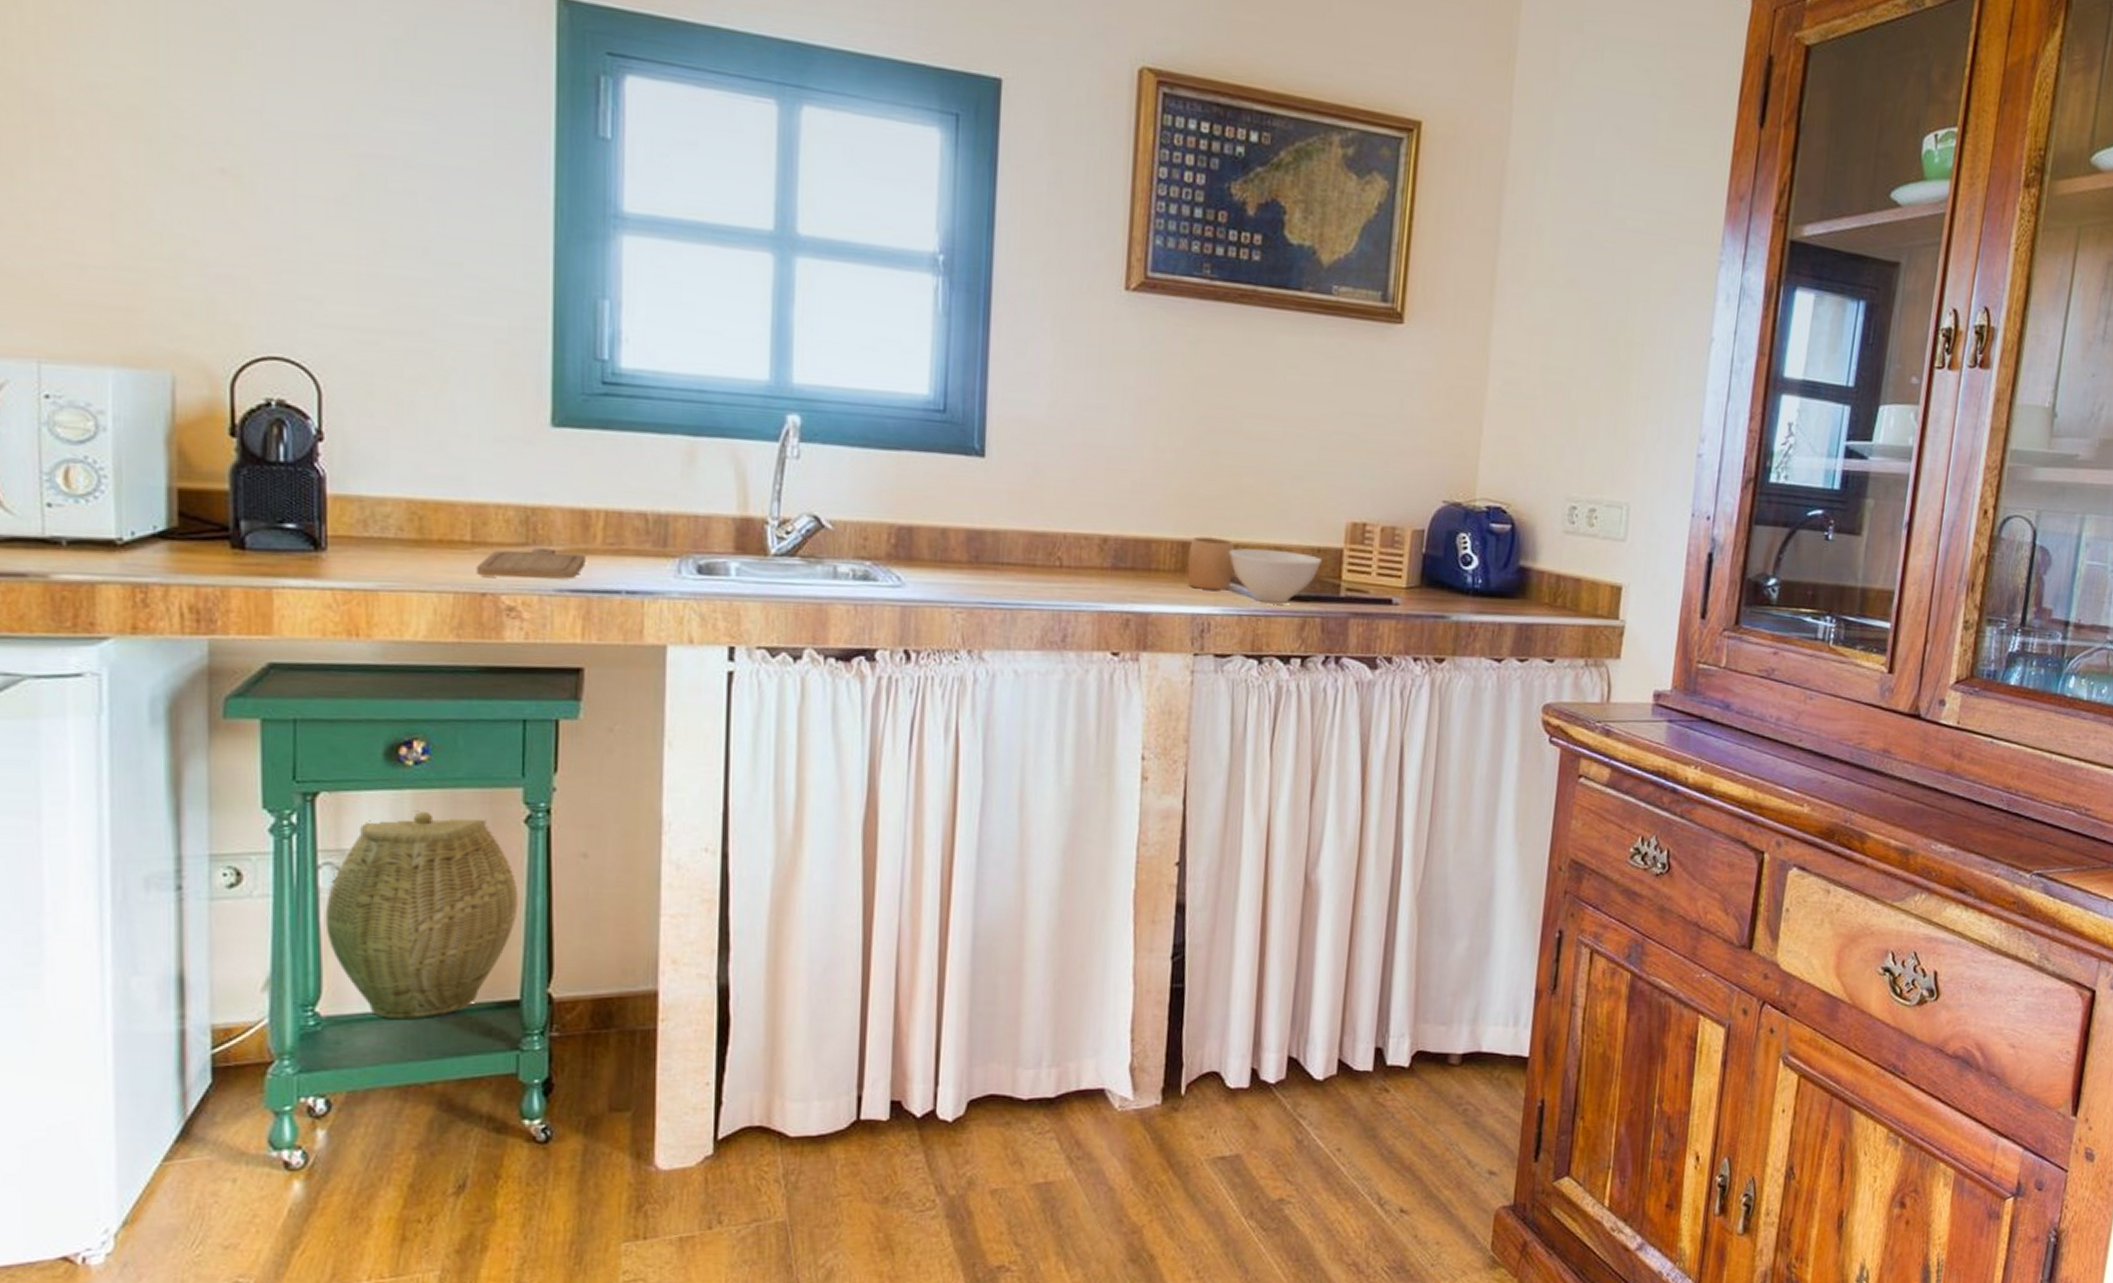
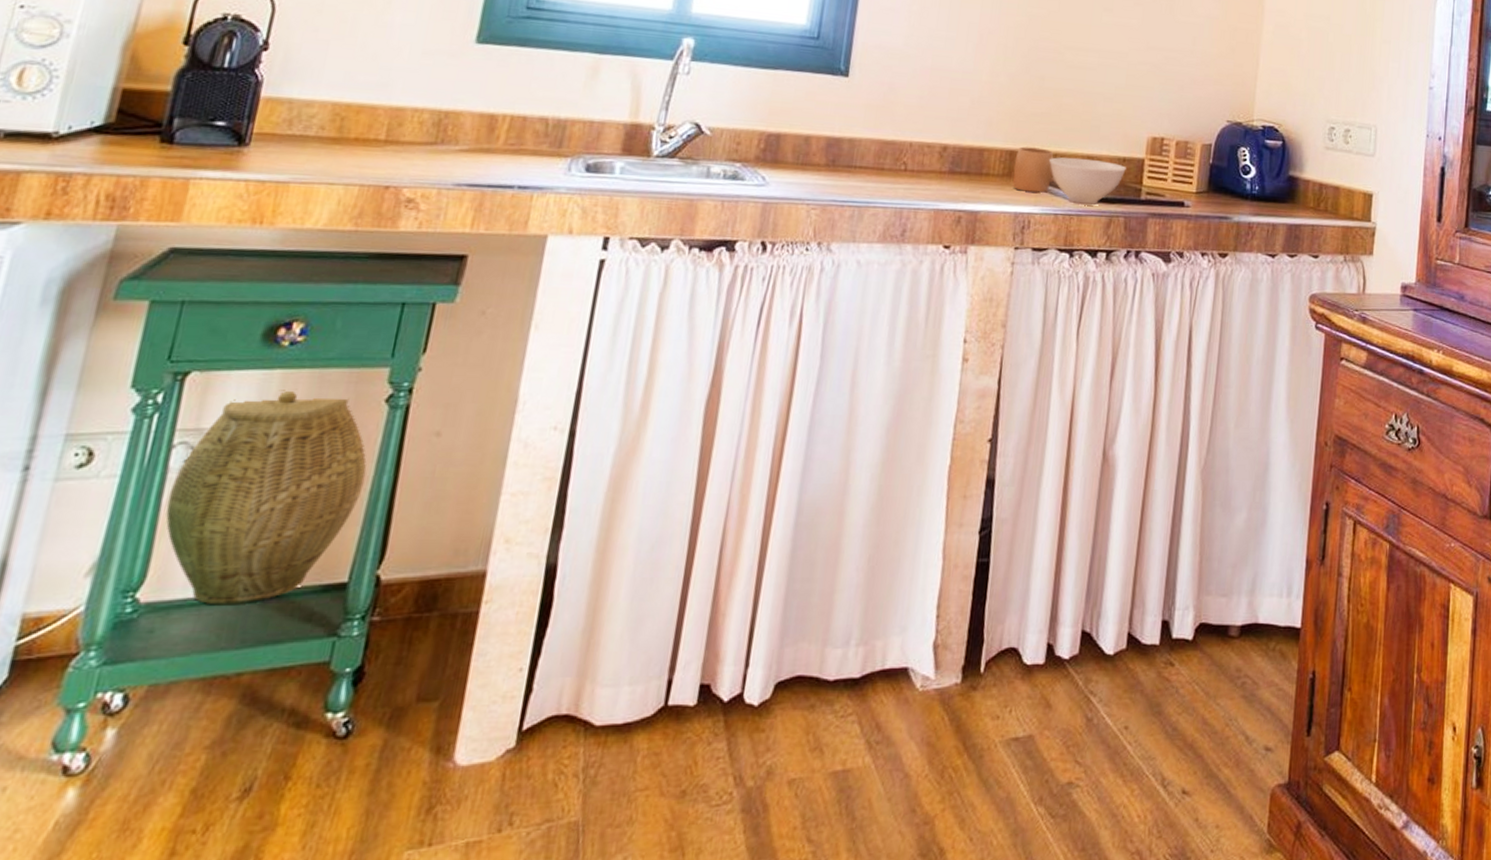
chopping board: present [476,548,586,580] -> none [384,147,487,175]

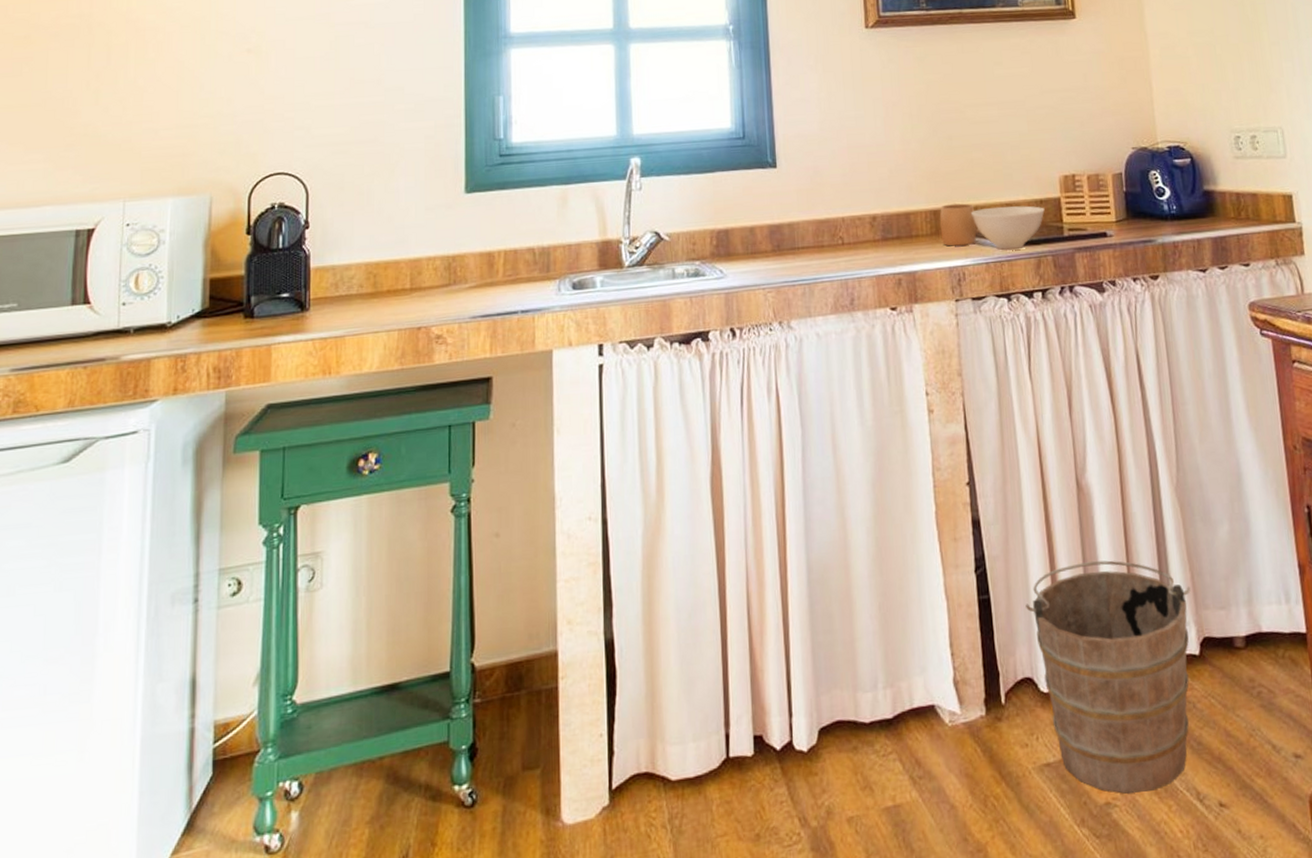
woven basket: present [166,388,367,606] -> none [302,510,447,701]
bucket: none [1025,535,1197,774] -> present [1025,560,1191,794]

